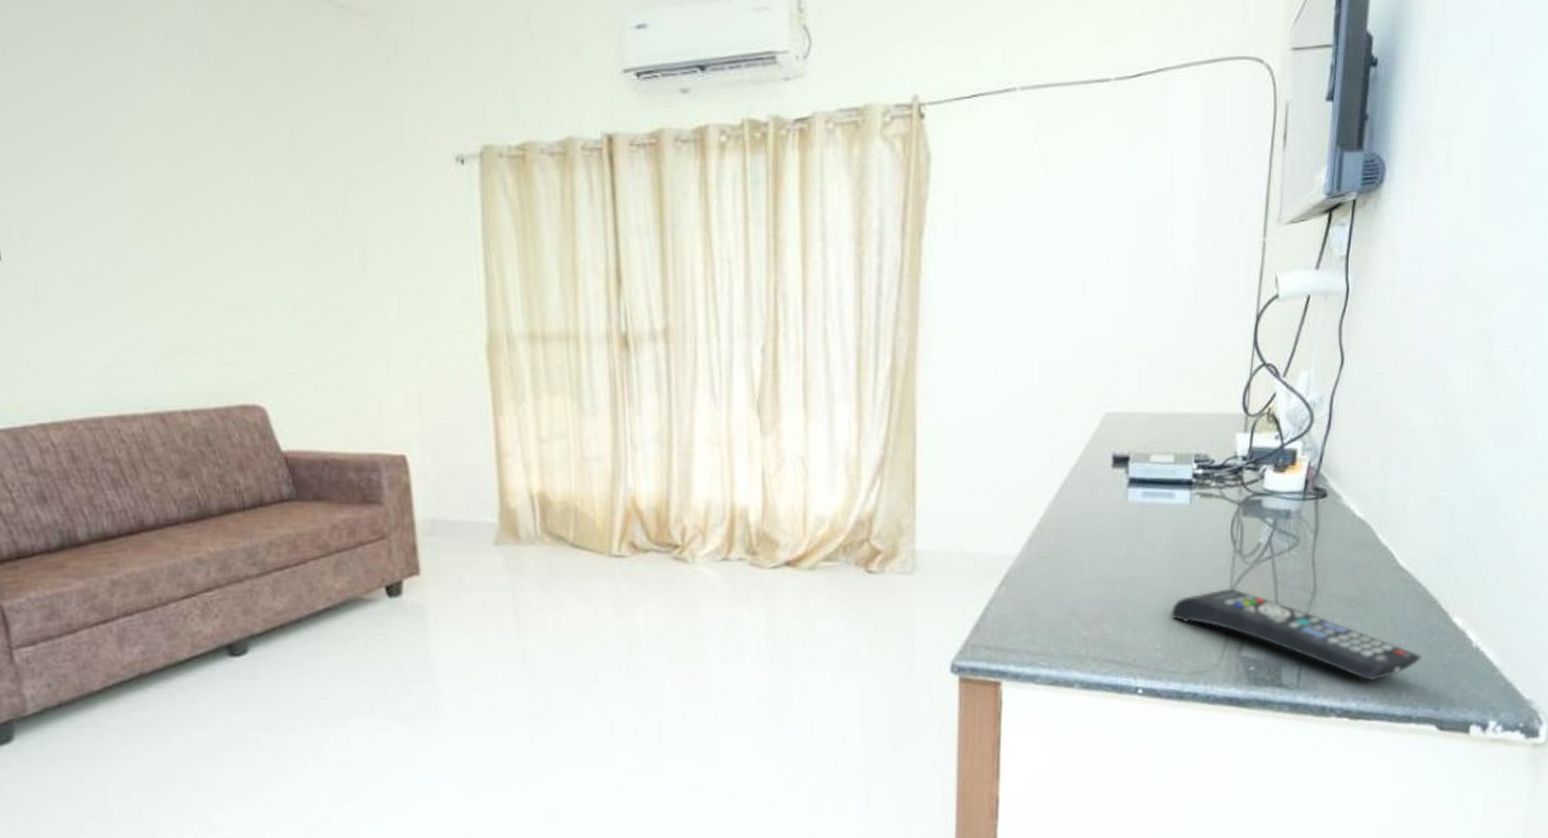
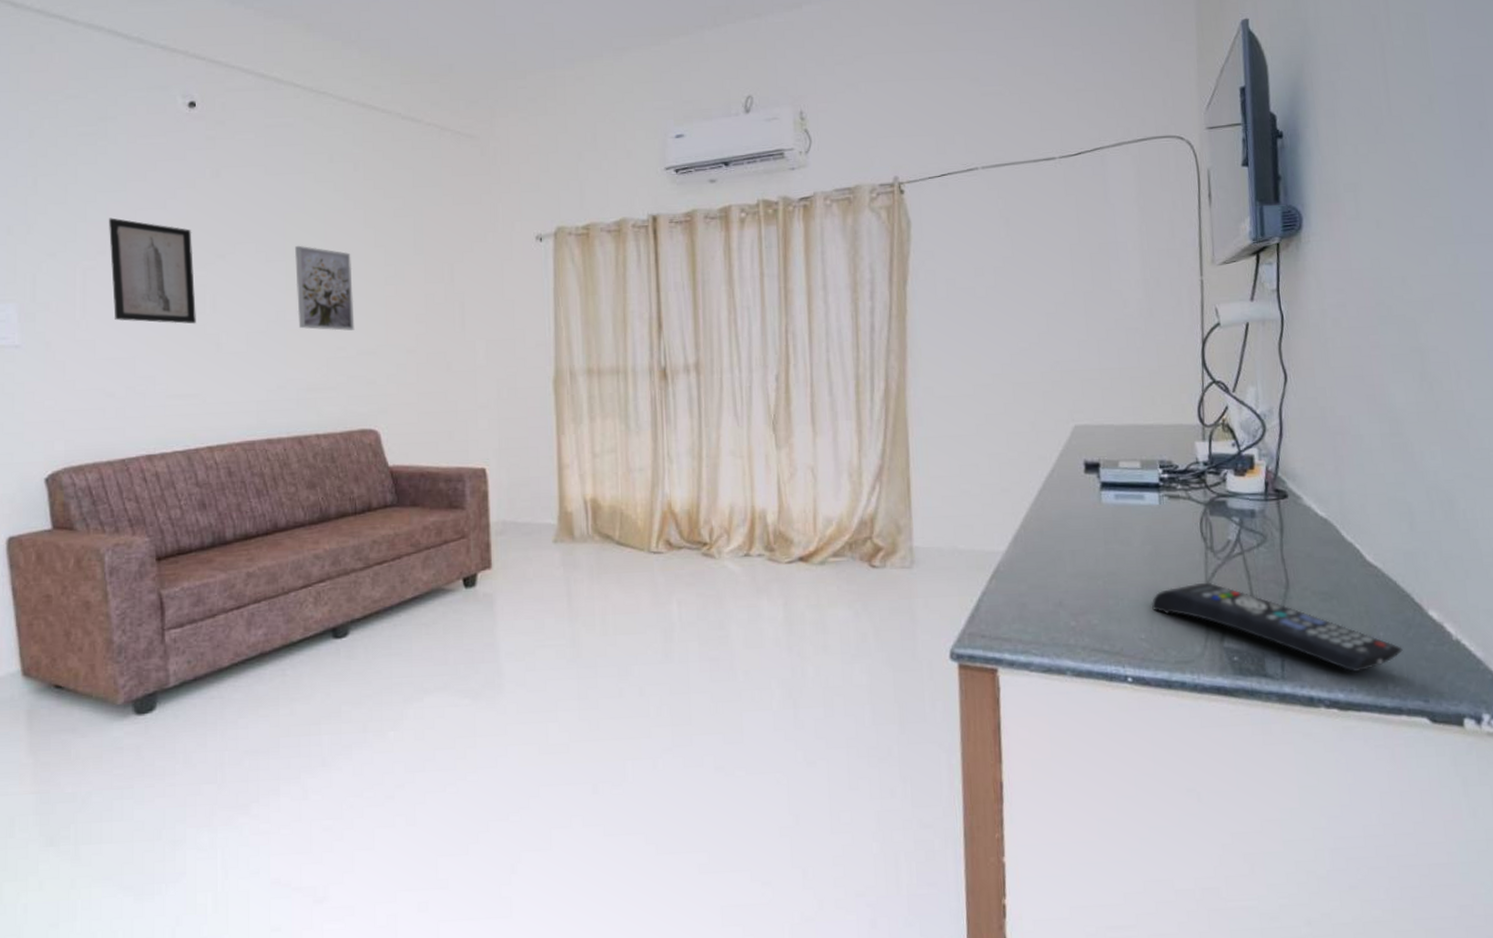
wall art: none [128,157,222,276] -> present [295,245,355,331]

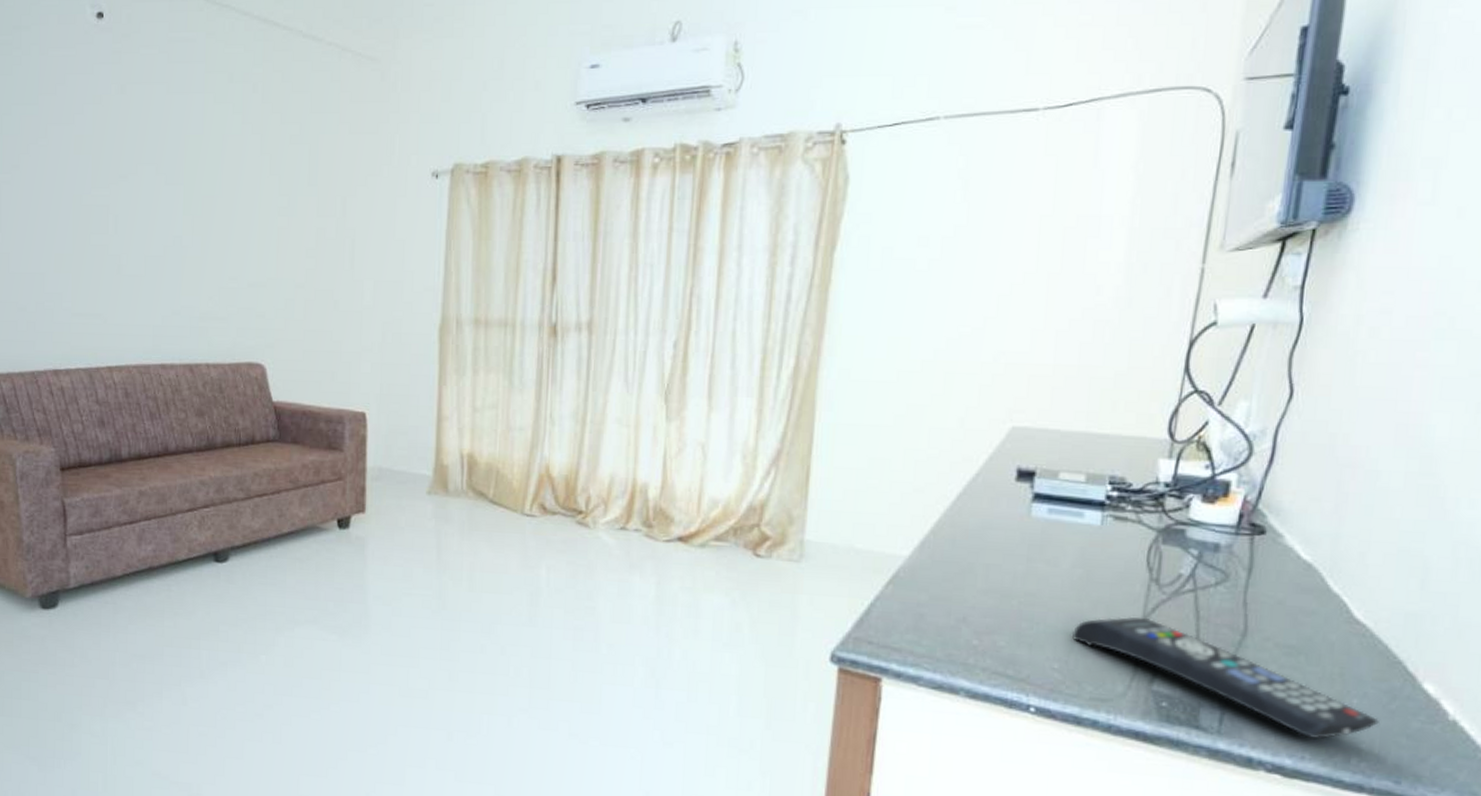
wall art: present [109,218,196,324] -> none [22,131,100,244]
wall art: present [295,245,355,331] -> none [193,169,247,261]

